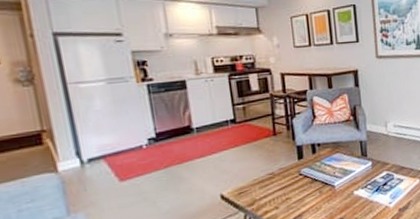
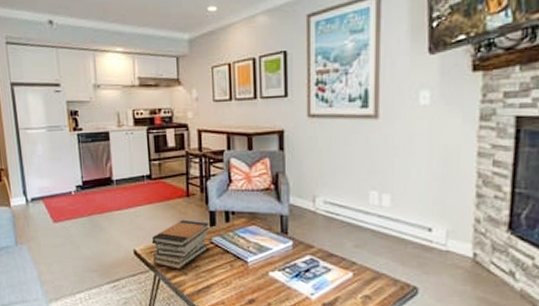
book stack: none [239,156,298,206] -> present [151,220,210,270]

